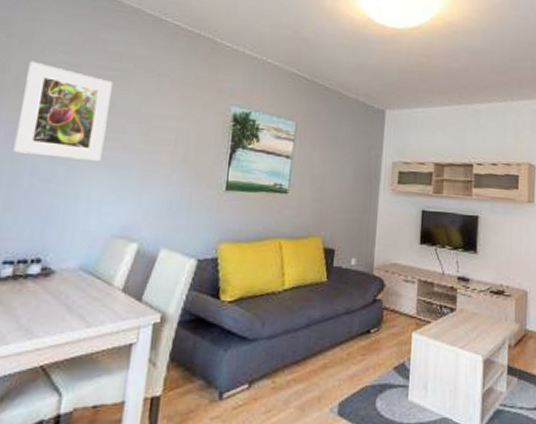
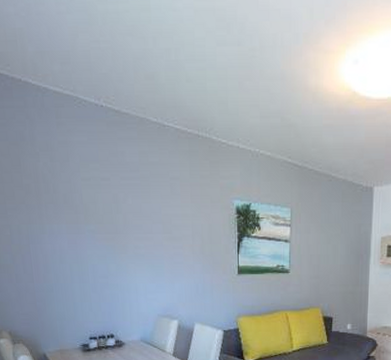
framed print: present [13,61,113,161] -> none [71,179,140,258]

